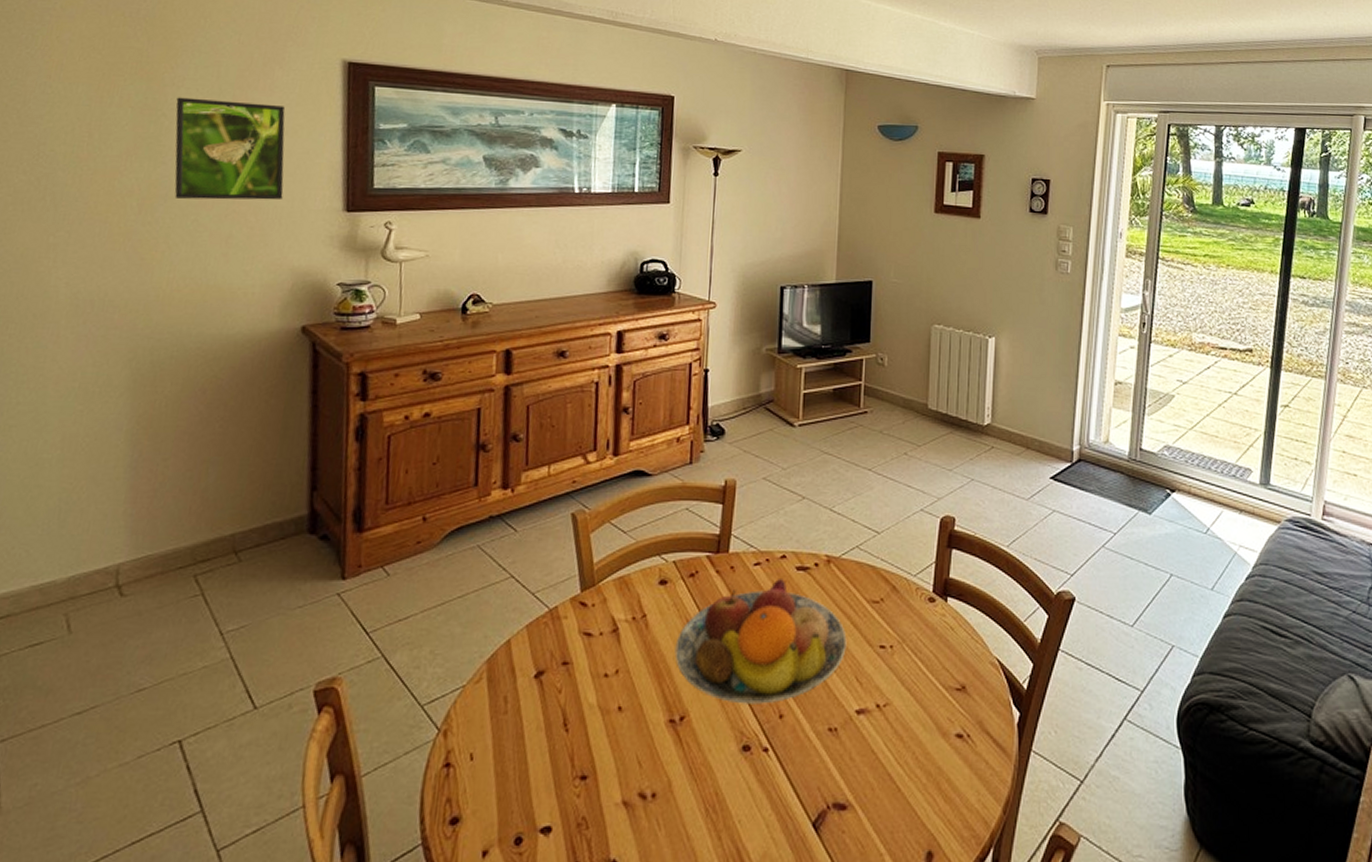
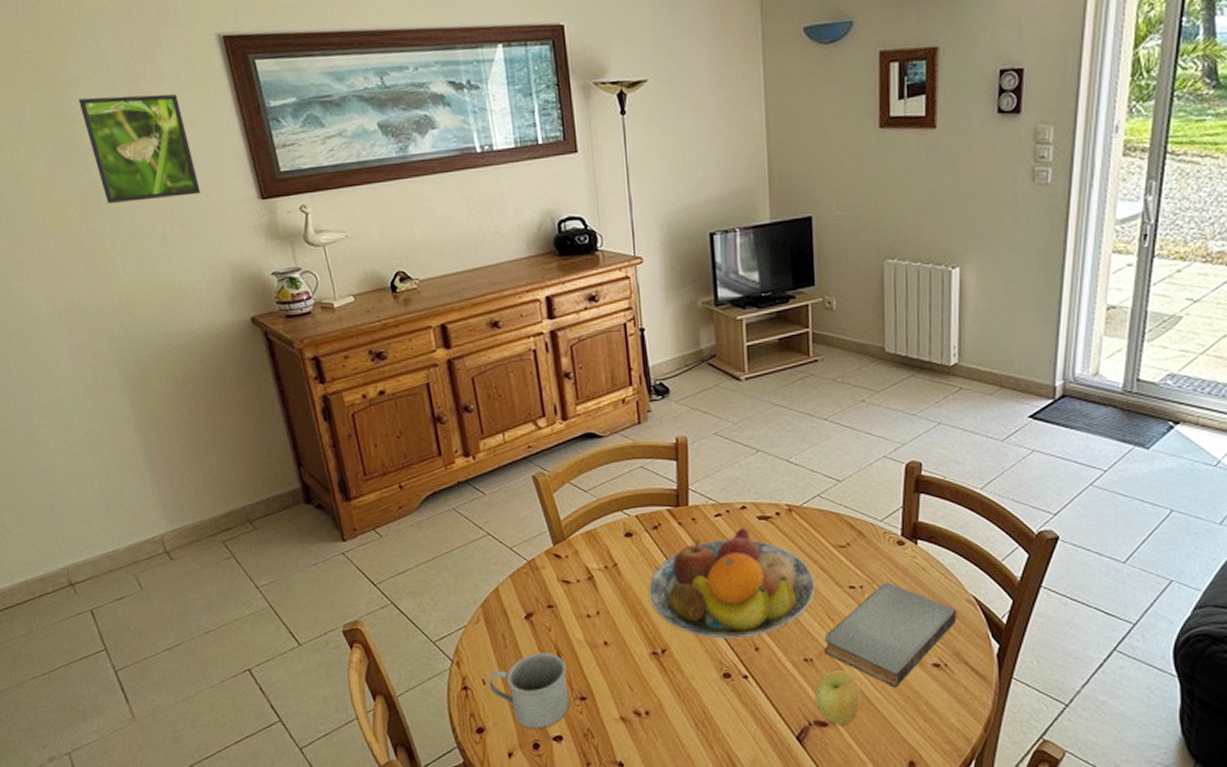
mug: none [476,719,572,818] -> present [488,652,570,729]
apple: none [835,741,884,809] -> present [814,670,862,726]
book: none [850,642,982,763] -> present [824,583,958,688]

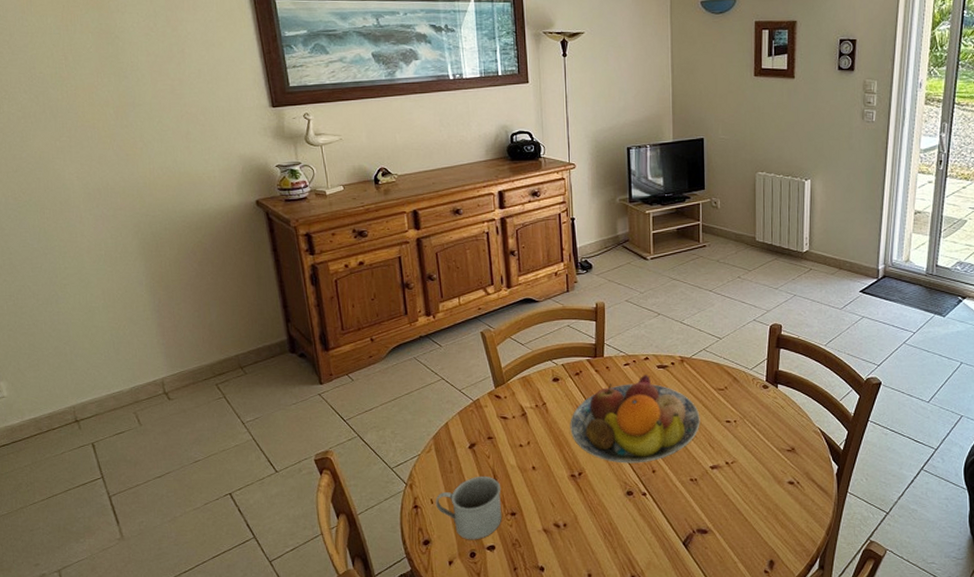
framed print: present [78,94,201,204] -> none [123,21,221,105]
apple: present [814,670,862,726] -> none [698,488,734,533]
book: present [824,583,958,688] -> none [706,418,807,502]

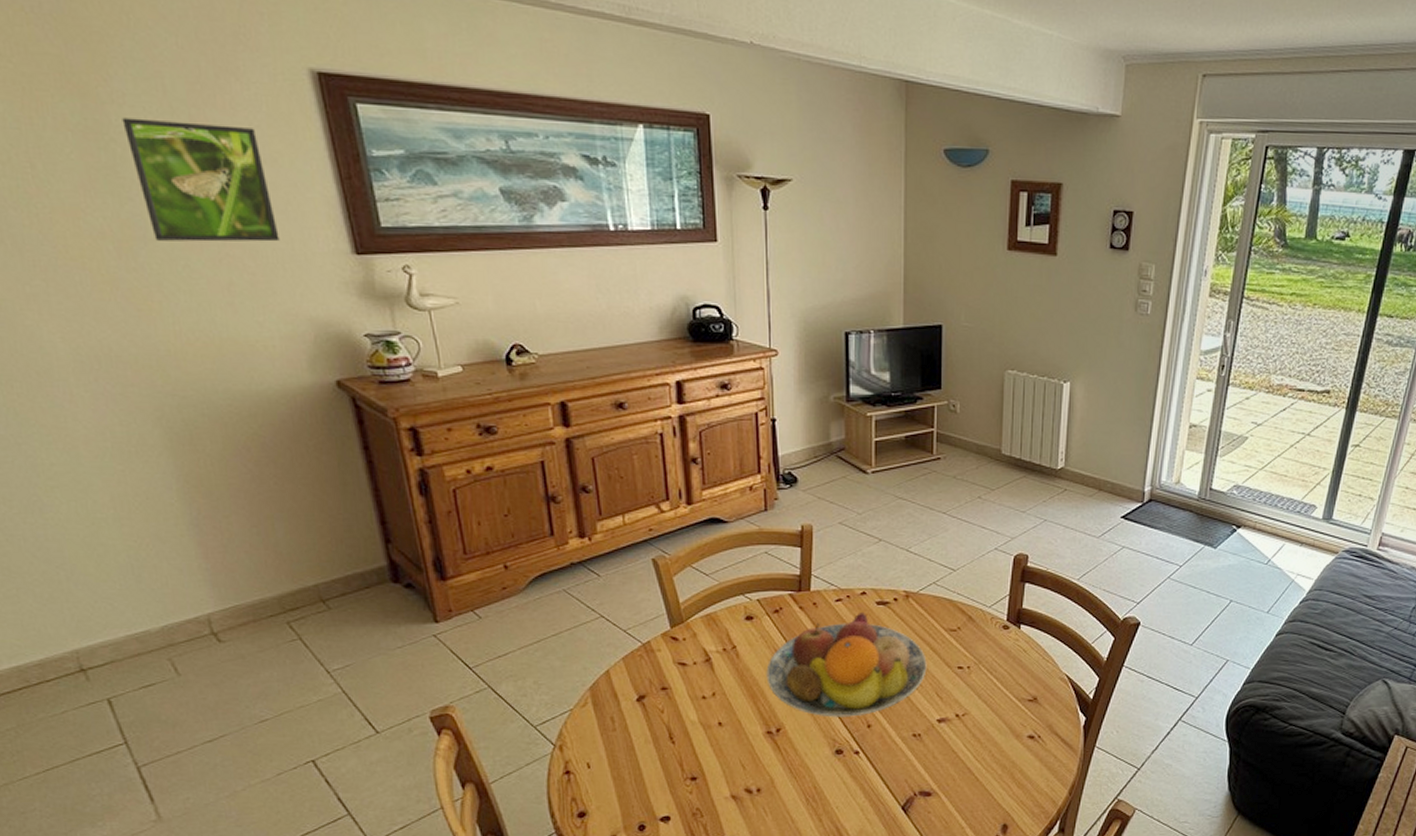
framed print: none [123,21,221,105] -> present [122,117,280,242]
mug: present [435,475,502,540] -> none [593,734,680,811]

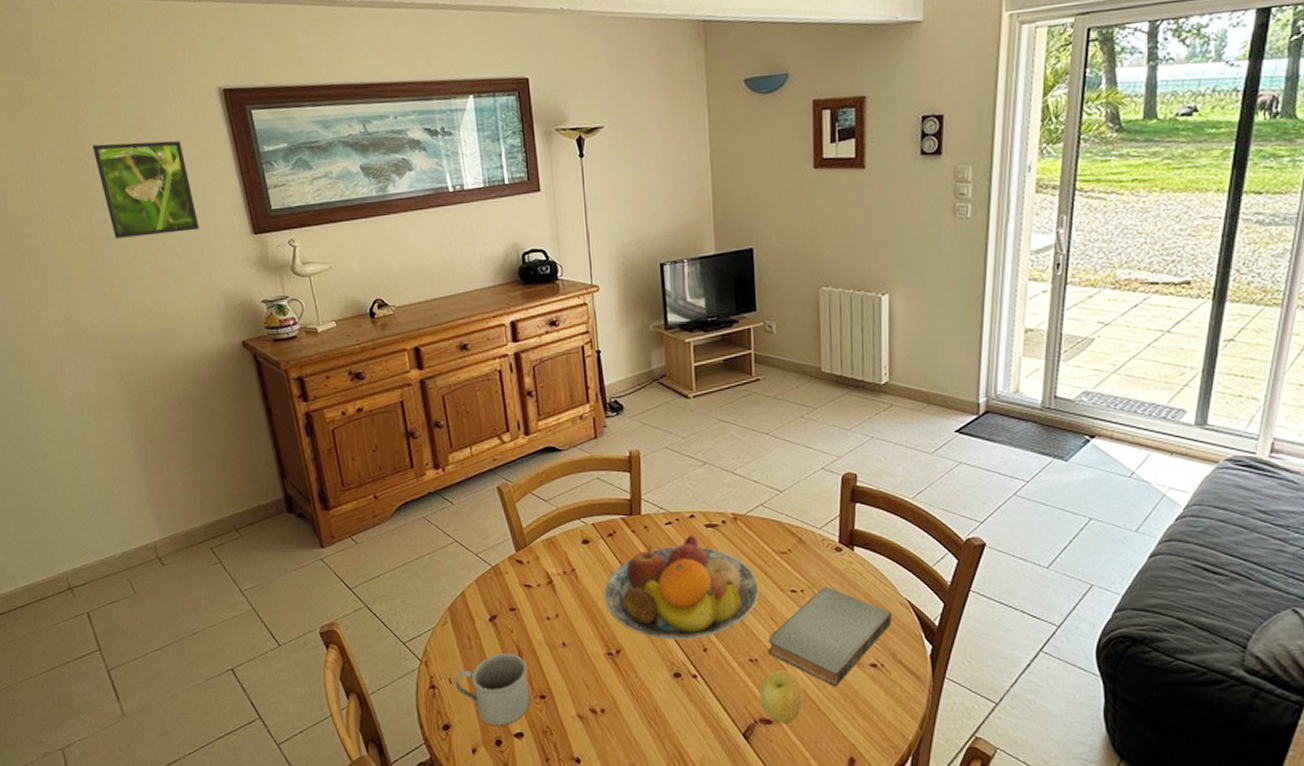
mug: none [593,734,680,811] -> present [454,652,530,726]
apple: none [920,744,964,795] -> present [759,670,804,723]
book: none [932,663,1052,759] -> present [768,587,893,687]

